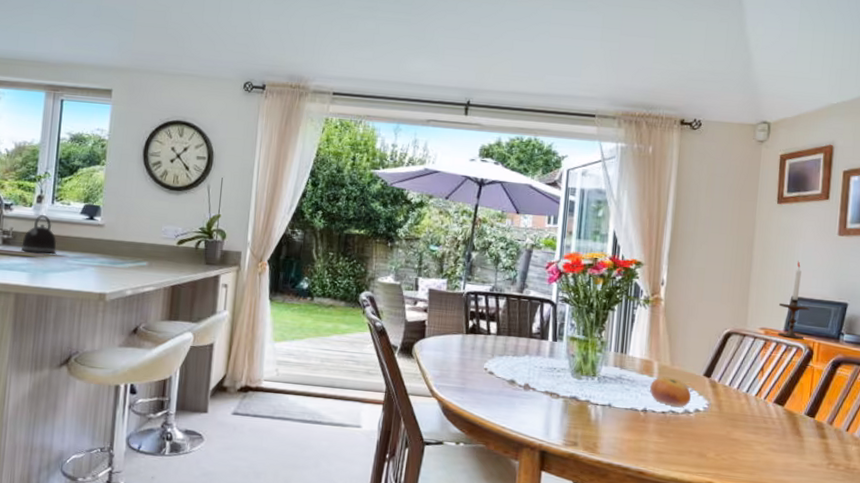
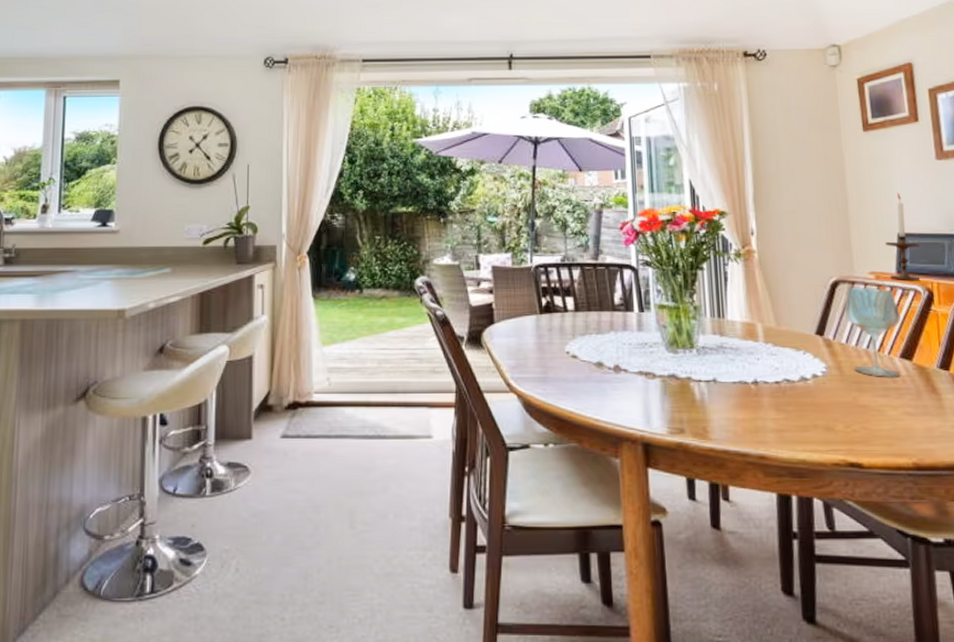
kettle: present [21,214,57,255] -> none [26,225,66,271]
fruit: present [650,376,692,408] -> none [757,340,806,375]
wine glass: none [732,339,781,419] -> present [844,287,901,377]

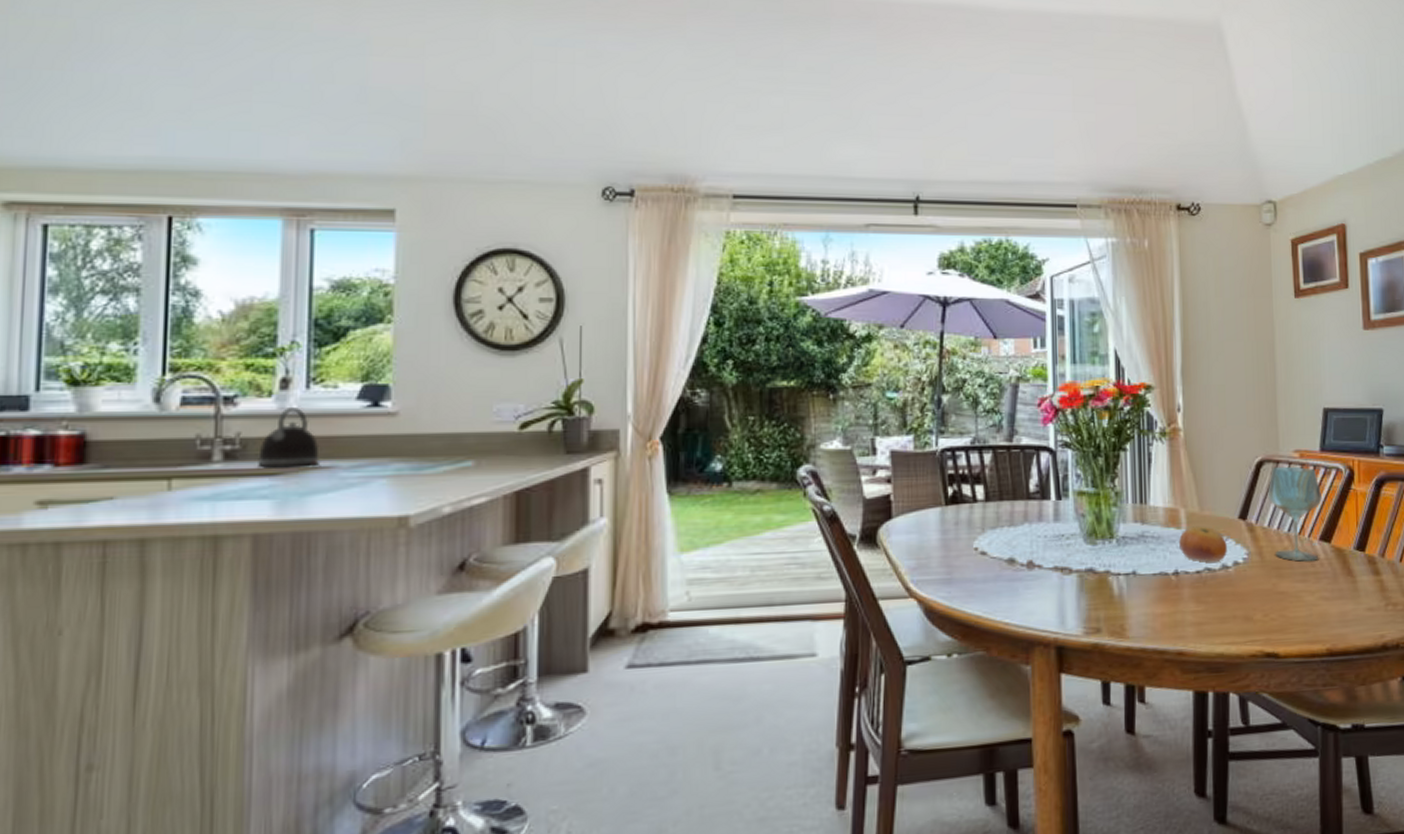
kettle: none [26,225,66,271] -> present [258,406,320,468]
fruit: none [757,340,806,375] -> present [1179,526,1228,563]
candlestick: present [884,193,921,281] -> none [1310,365,1345,459]

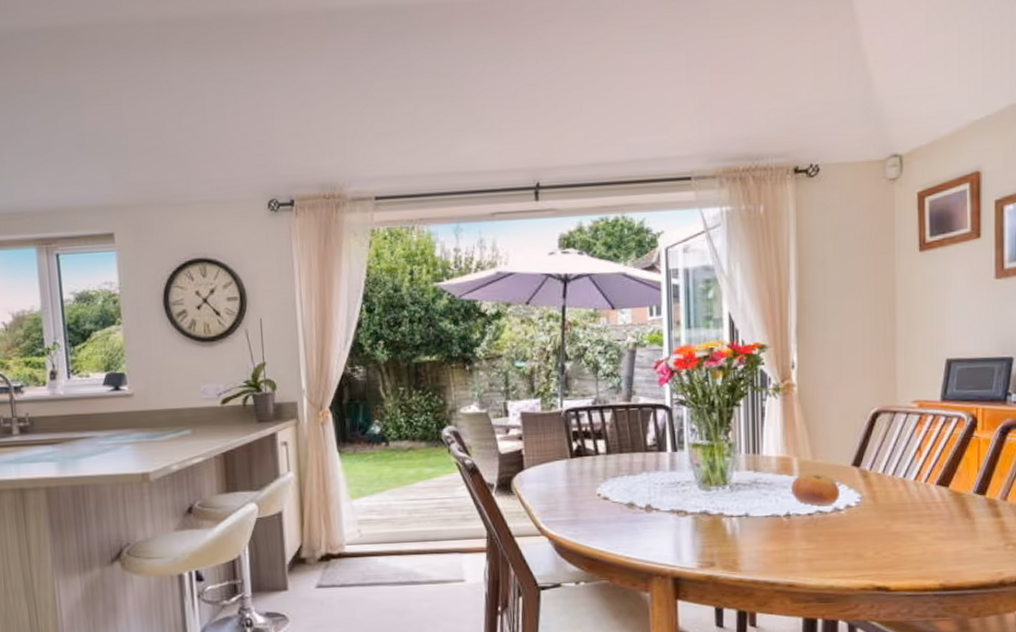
kettle: present [258,406,320,468] -> none [42,392,83,439]
wine glass: present [1267,466,1322,562] -> none [883,416,941,505]

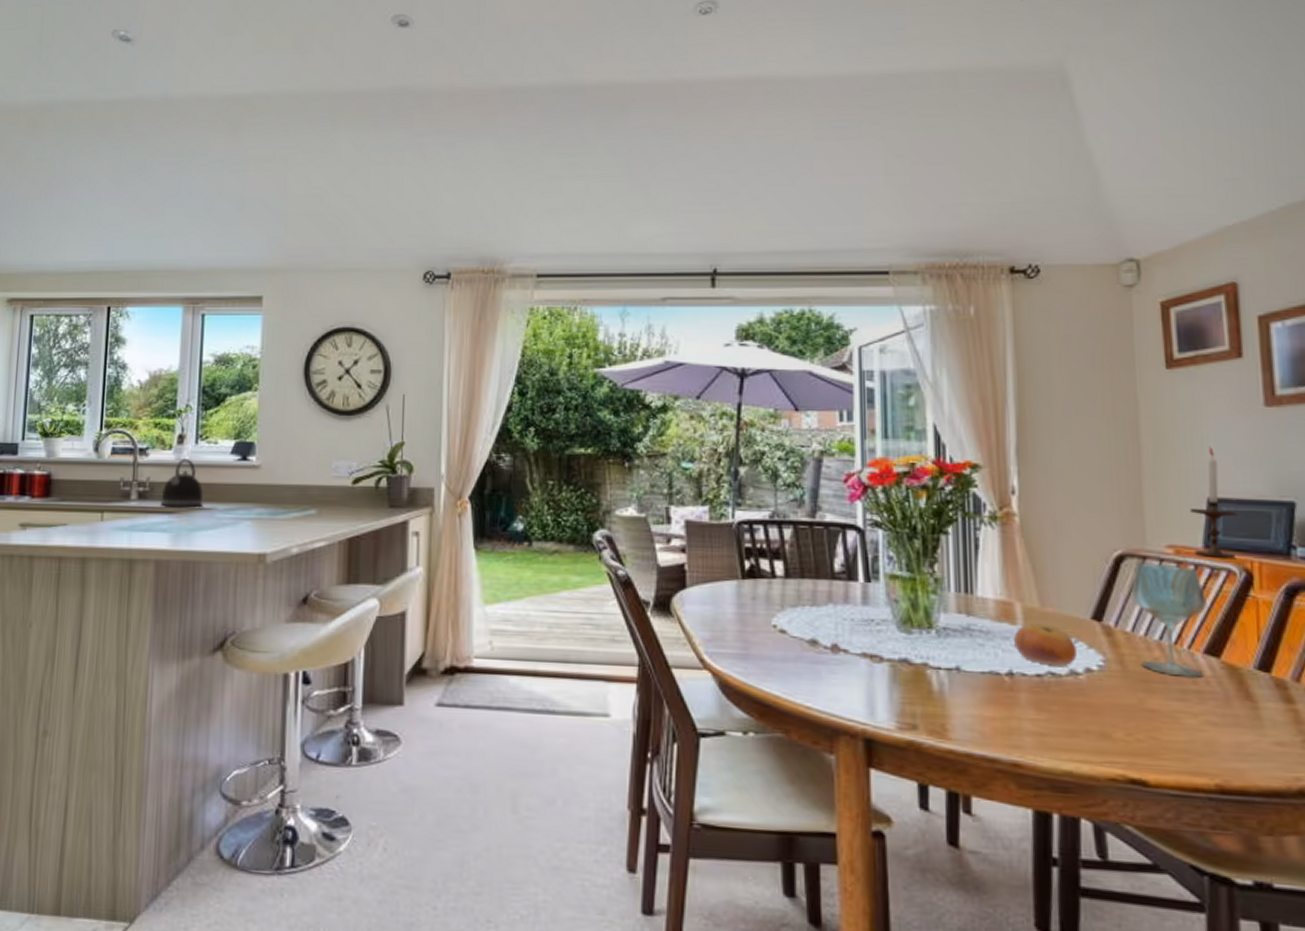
kettle: none [42,392,83,439] -> present [161,457,204,508]
wine glass: none [883,416,941,505] -> present [1131,563,1207,677]
candlestick: none [931,316,970,408] -> present [1189,447,1239,559]

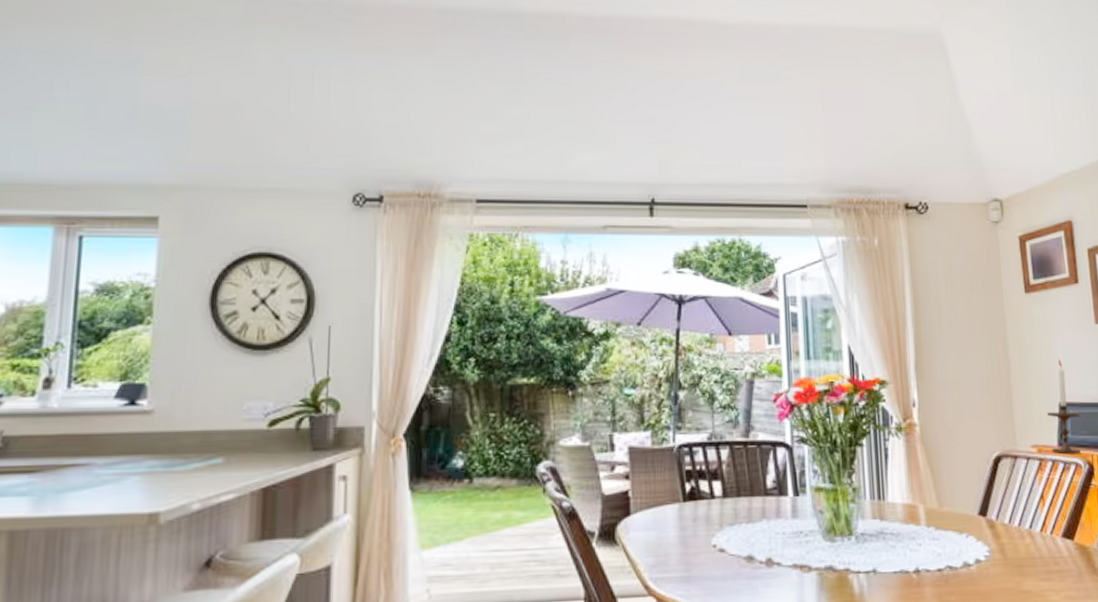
kettle: present [161,457,204,508] -> none [18,405,78,466]
fruit: present [1014,623,1078,668] -> none [919,522,969,561]
wine glass: present [1131,563,1207,677] -> none [1007,461,1062,559]

